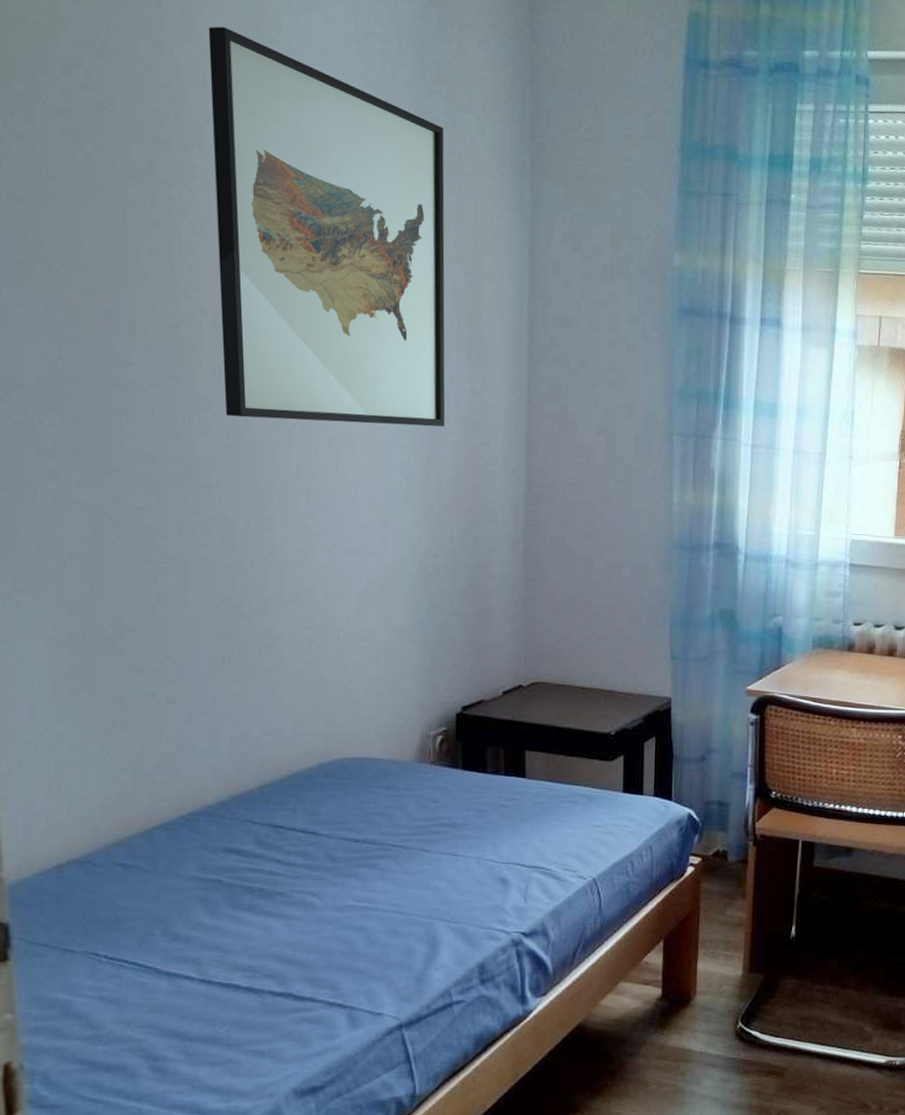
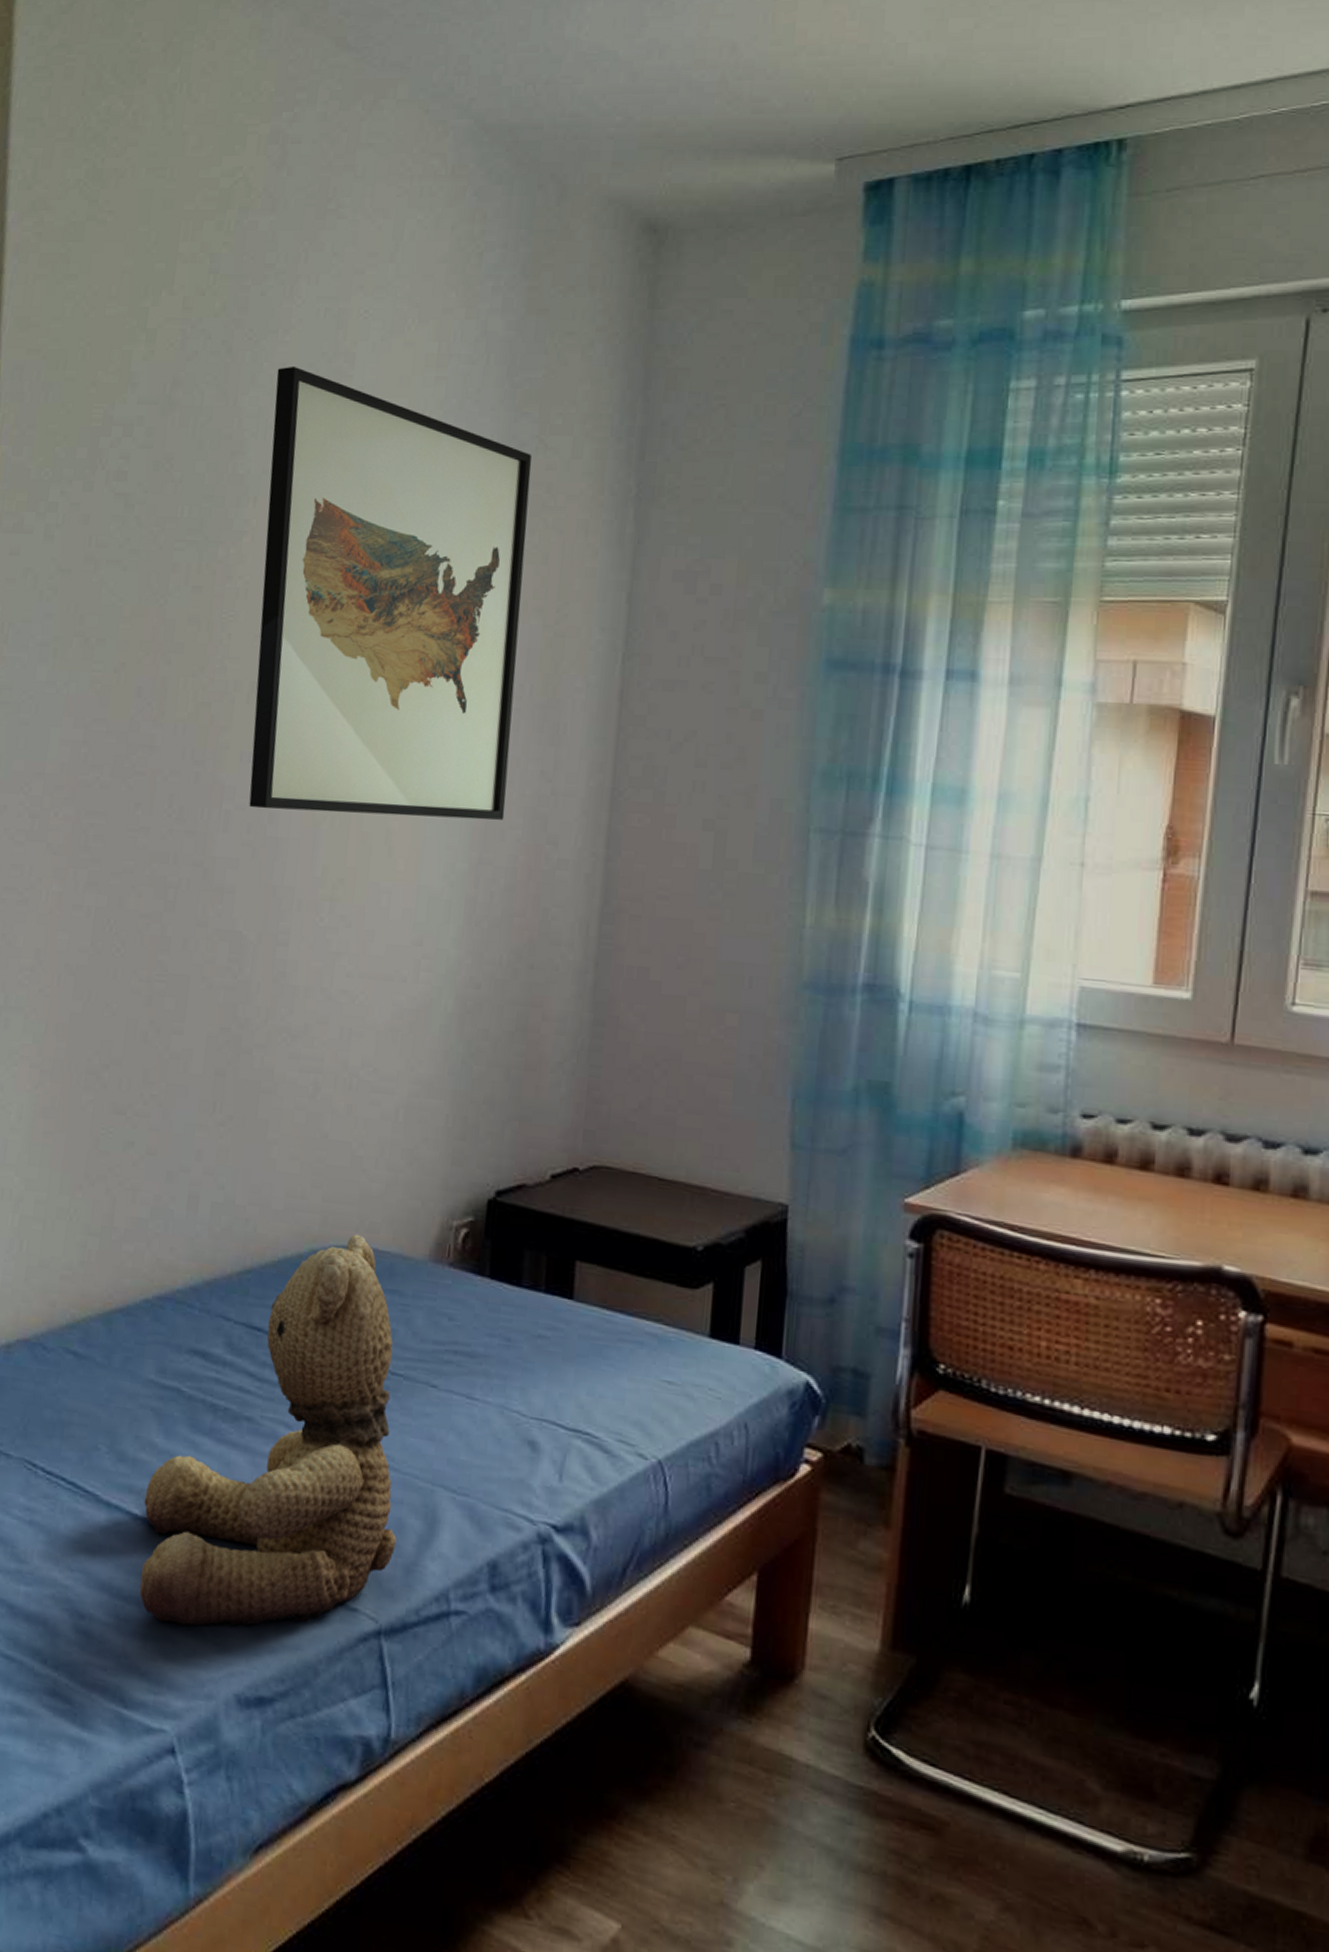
teddy bear: none [199,748,408,1051] -> present [139,1234,397,1627]

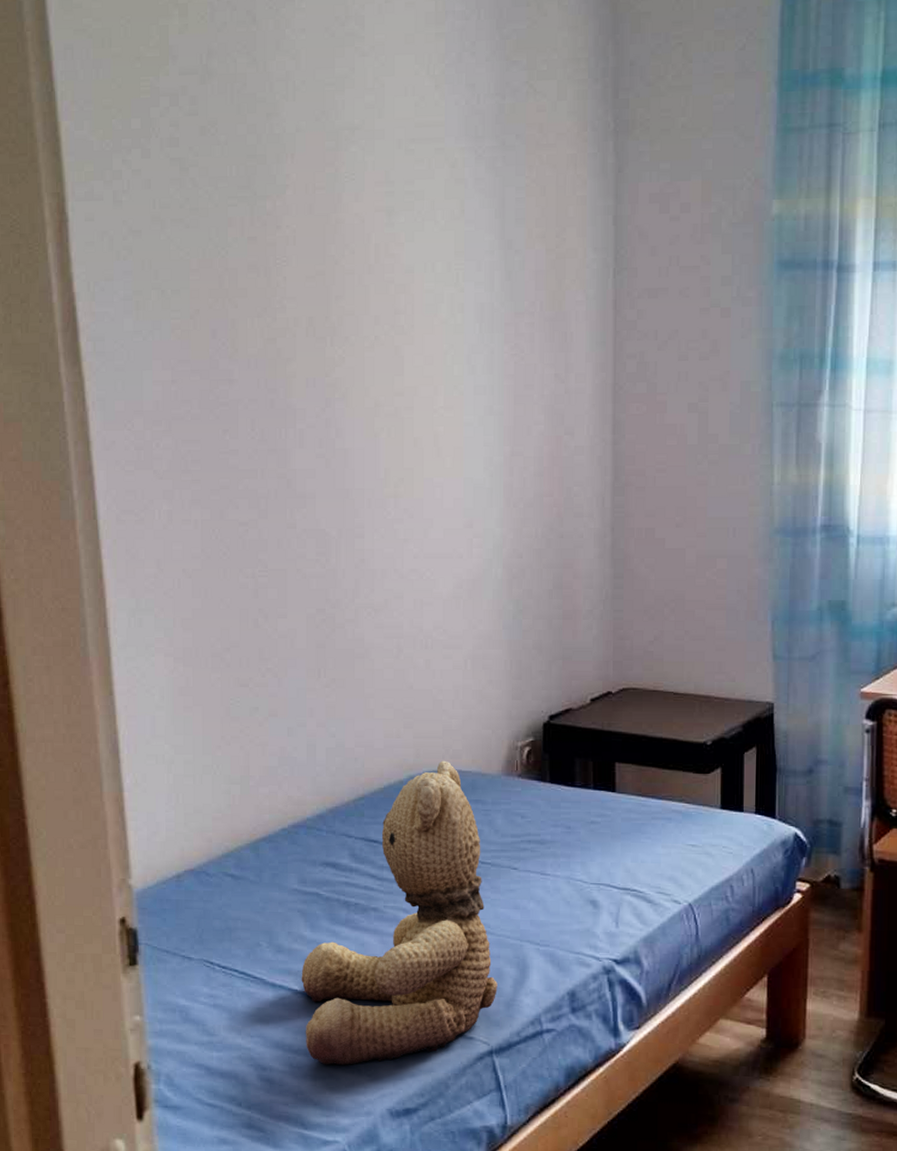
wall art: present [249,366,532,821] -> none [298,30,529,426]

